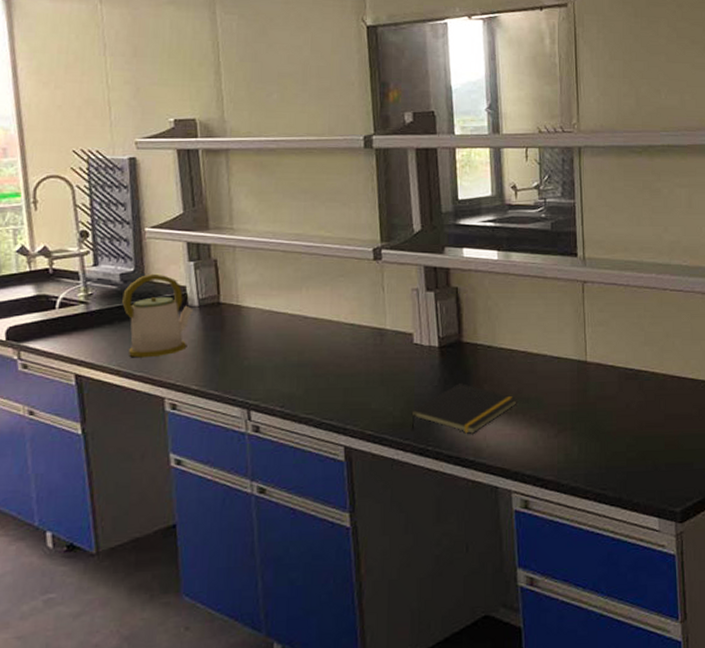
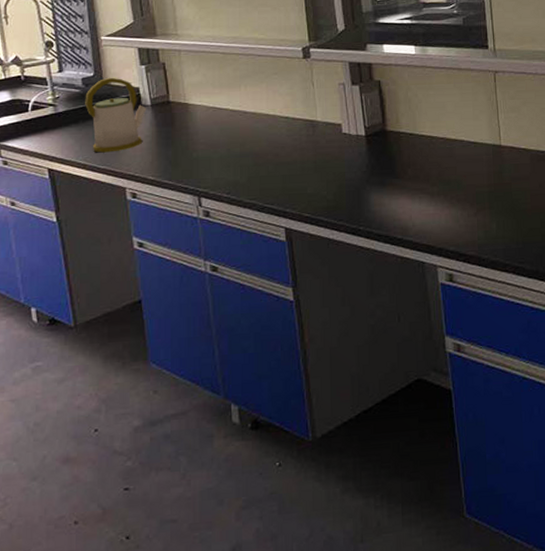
notepad: present [411,383,517,434] -> none [343,168,439,214]

